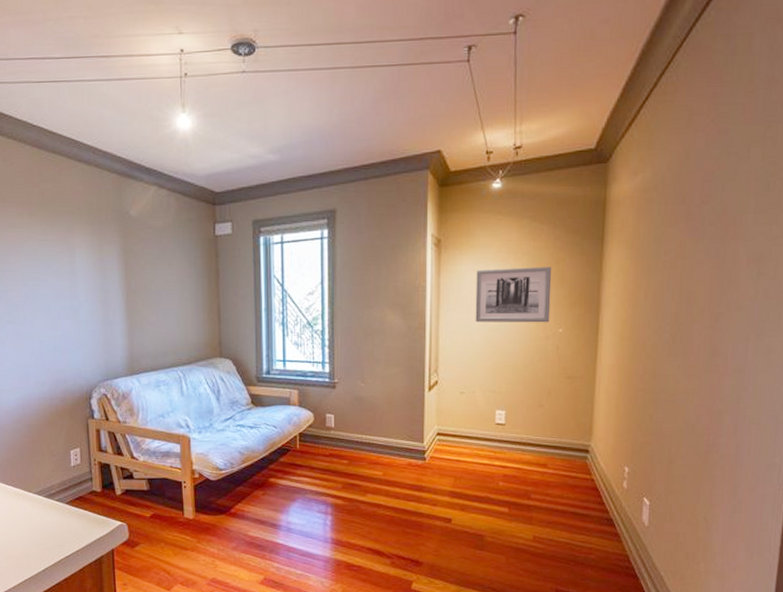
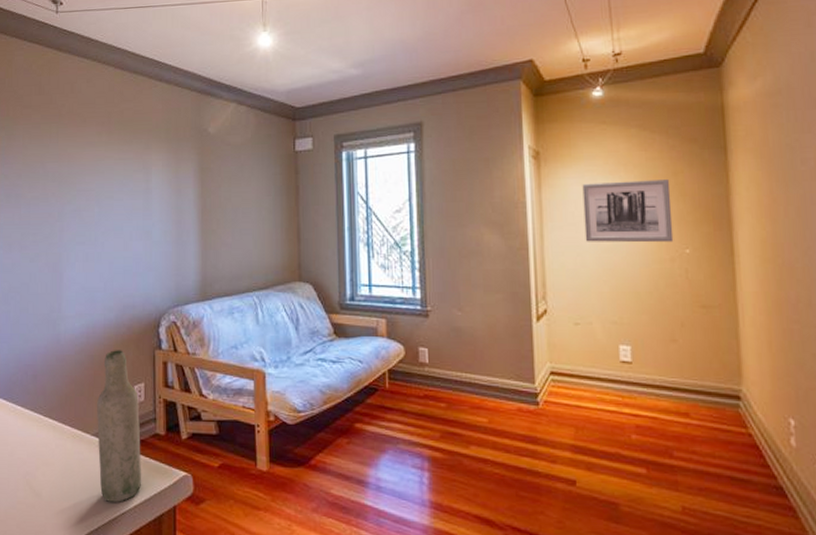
bottle: none [36,420,83,548] -> present [97,350,142,502]

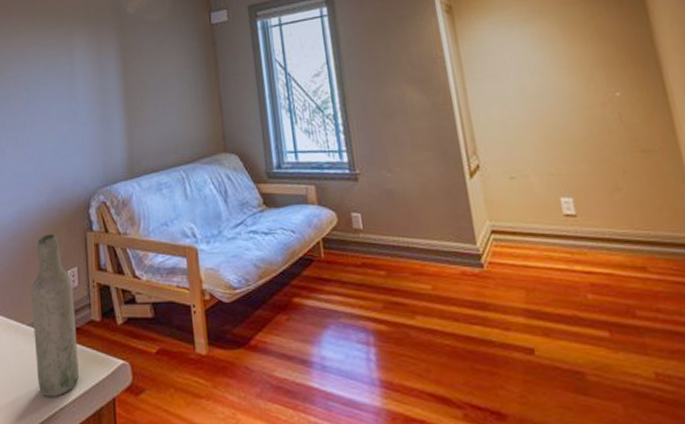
wall art: present [582,180,674,243] -> none [499,23,602,93]

